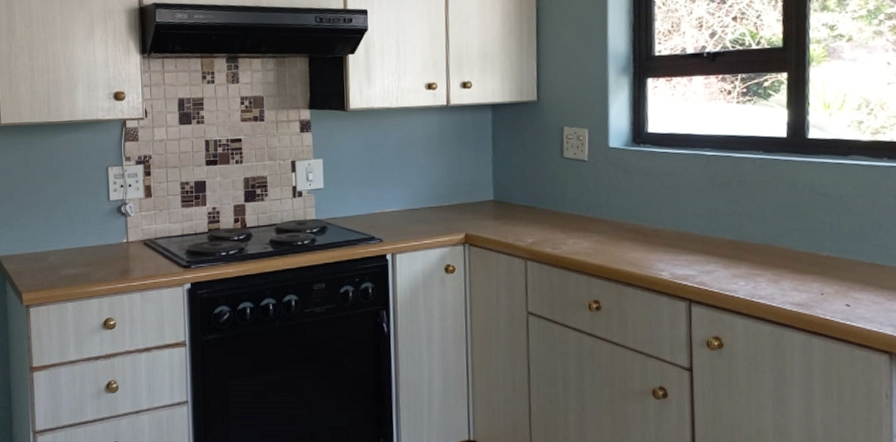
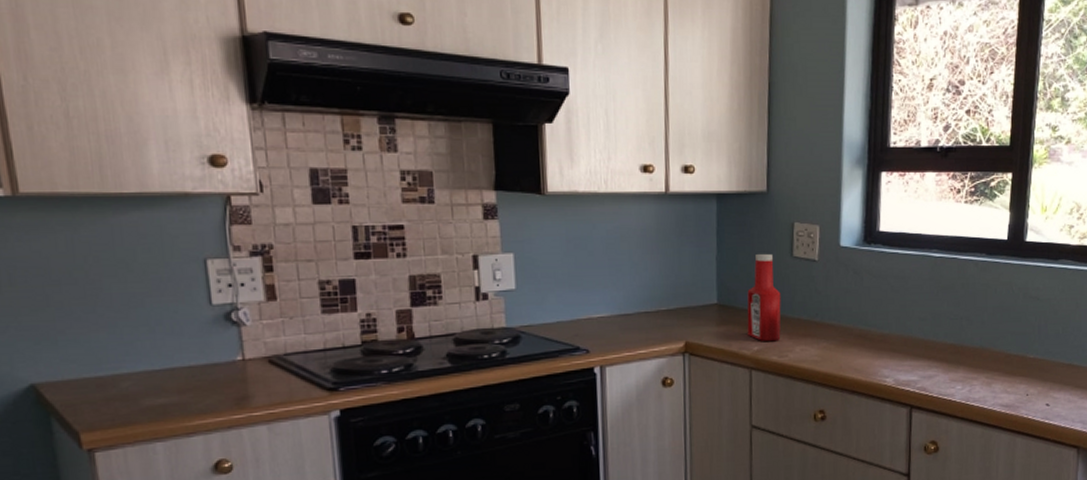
ketchup bottle: none [521,155,554,234] -> present [747,253,781,341]

